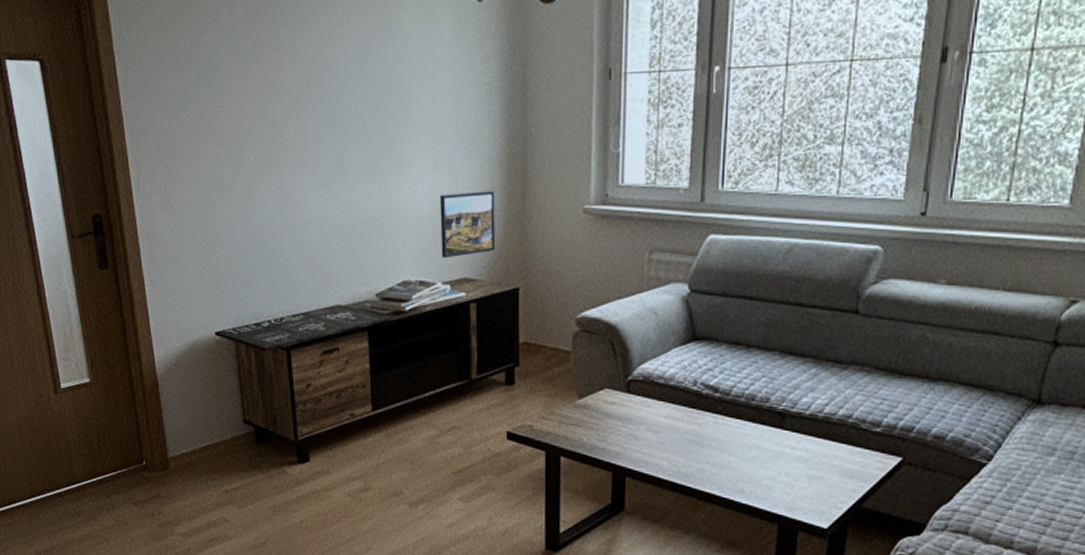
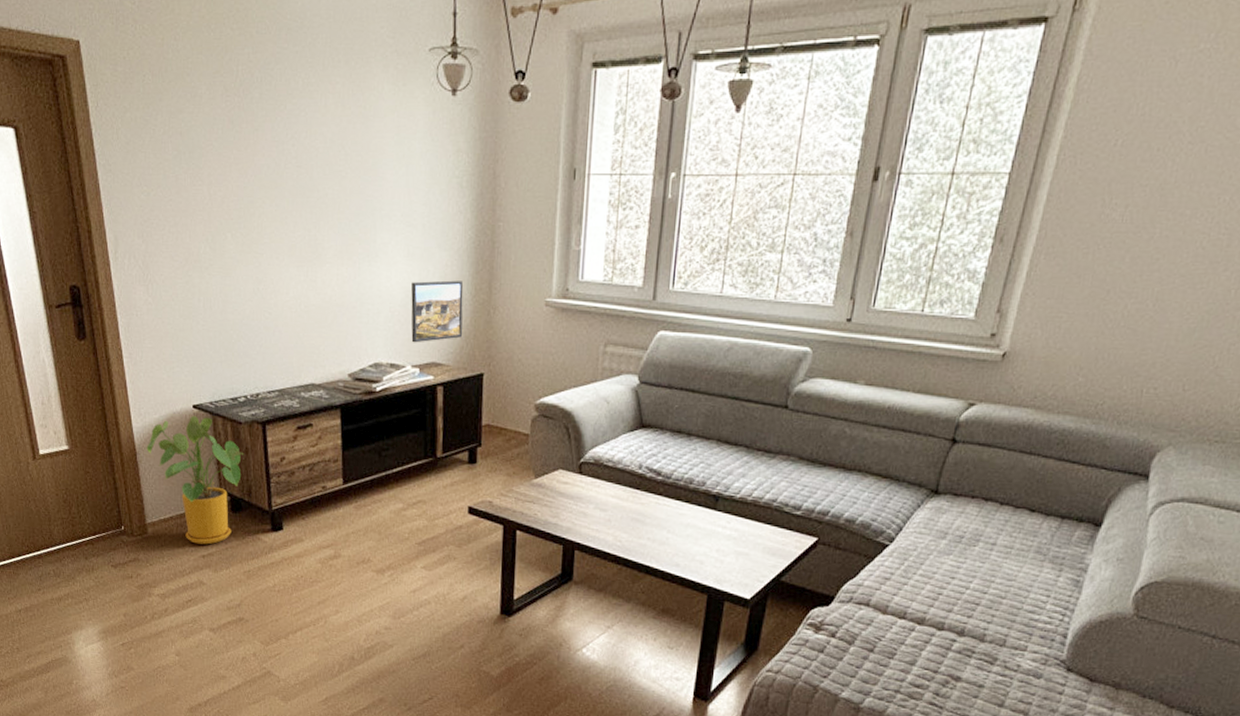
house plant: none [168,343,267,479] -> present [146,416,243,545]

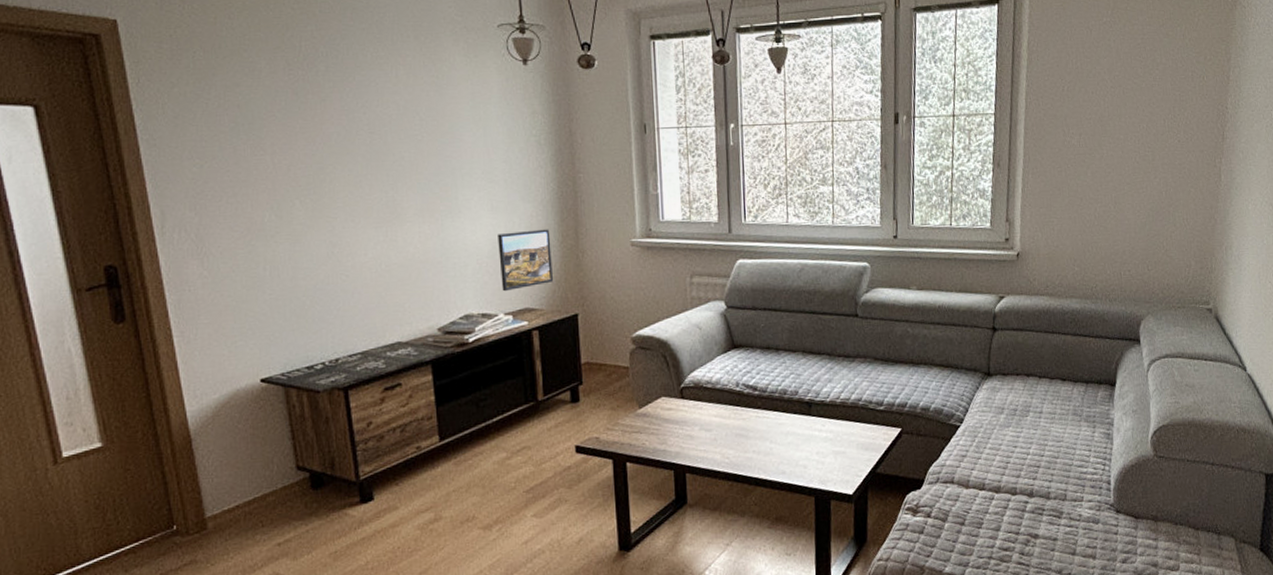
house plant: present [146,416,243,545] -> none [204,390,323,532]

